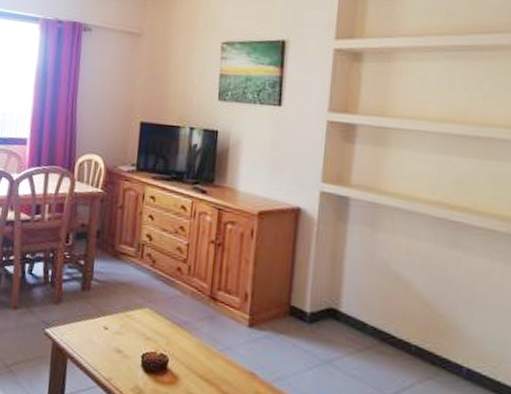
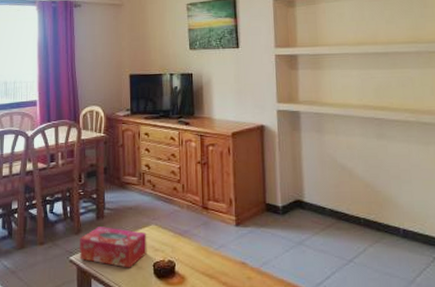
tissue box: none [56,299,139,355] -> present [80,227,147,268]

